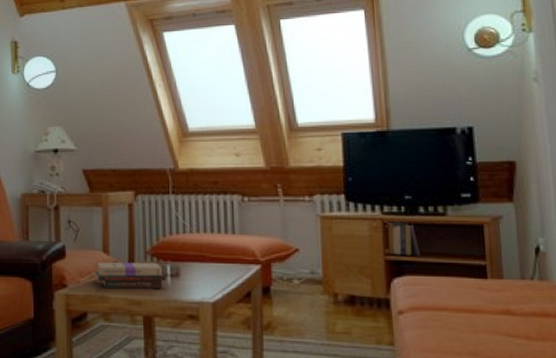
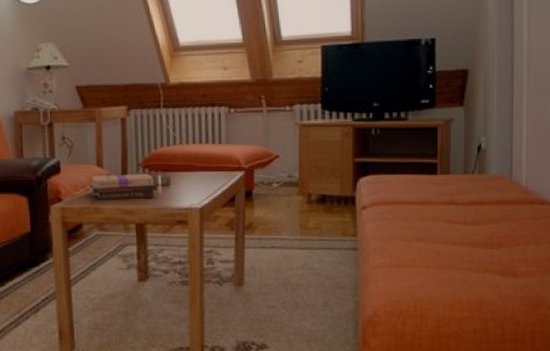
books: present [382,221,421,256] -> none [351,127,384,158]

